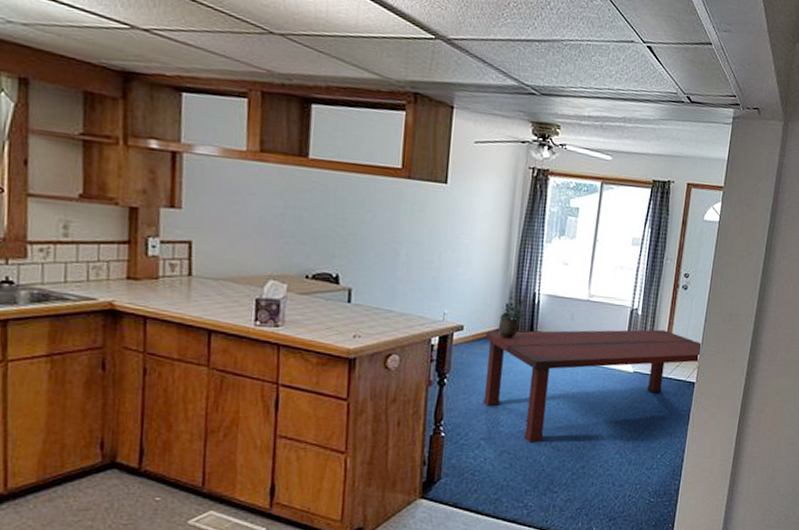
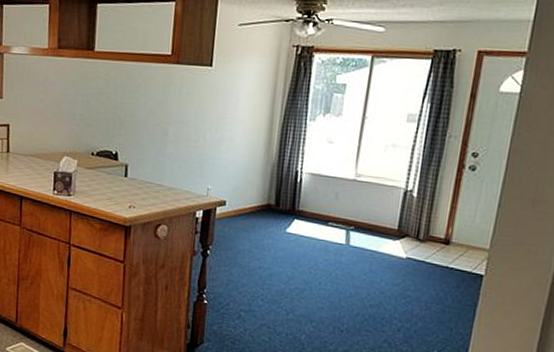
dining table: present [483,329,703,443] -> none [244,207,495,320]
potted plant: present [497,289,525,339] -> none [259,167,286,216]

